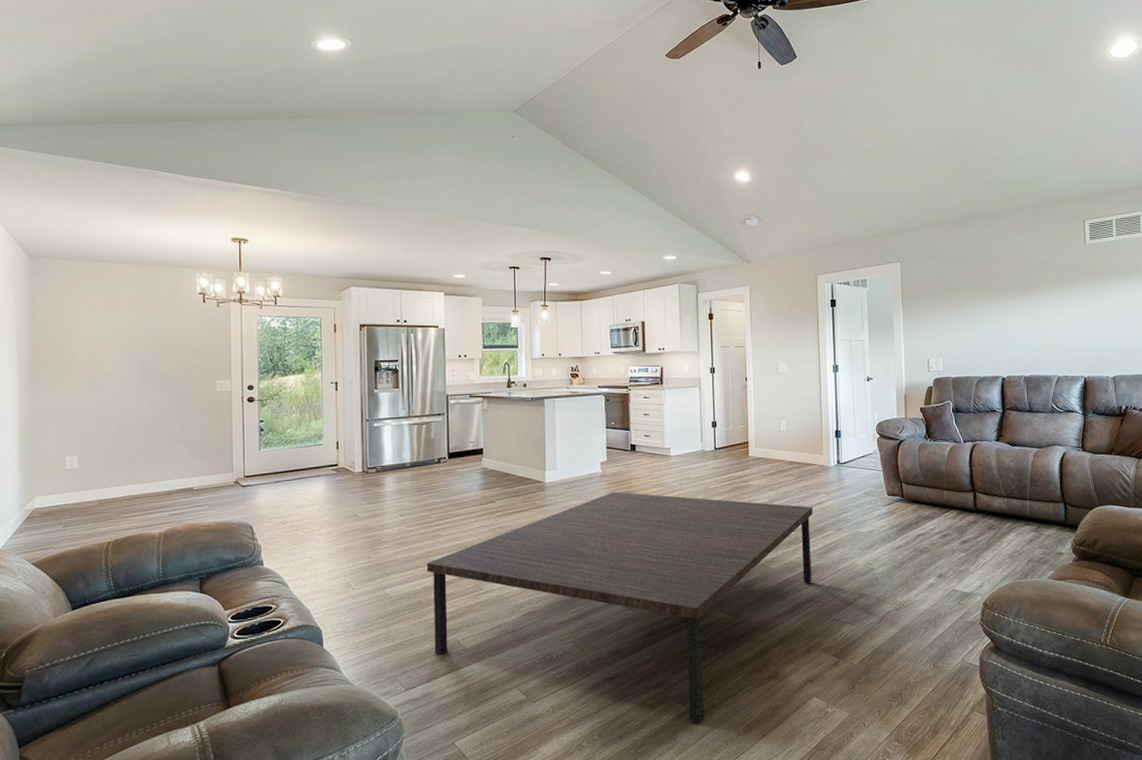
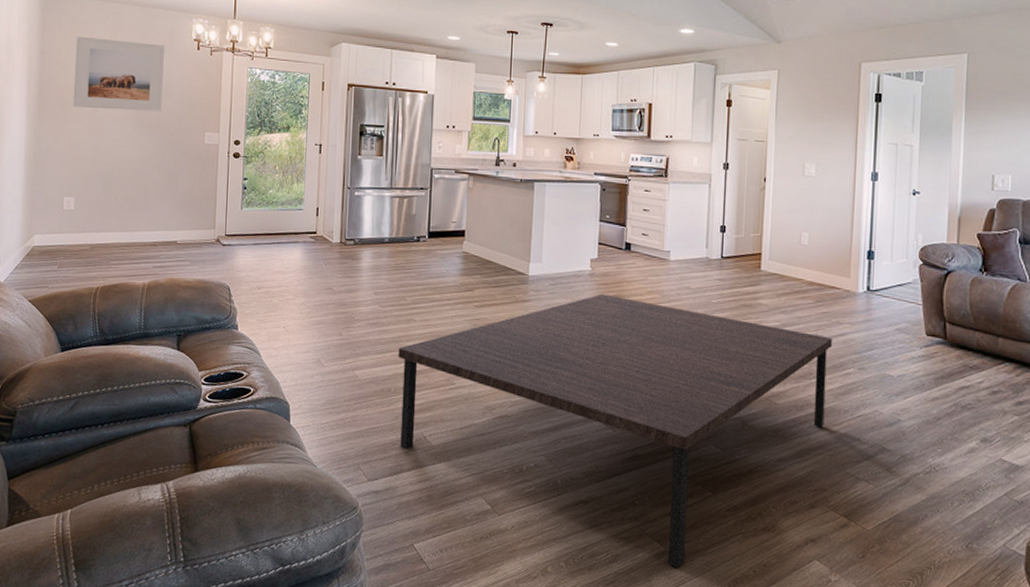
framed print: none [70,297,168,367] -> present [73,36,164,112]

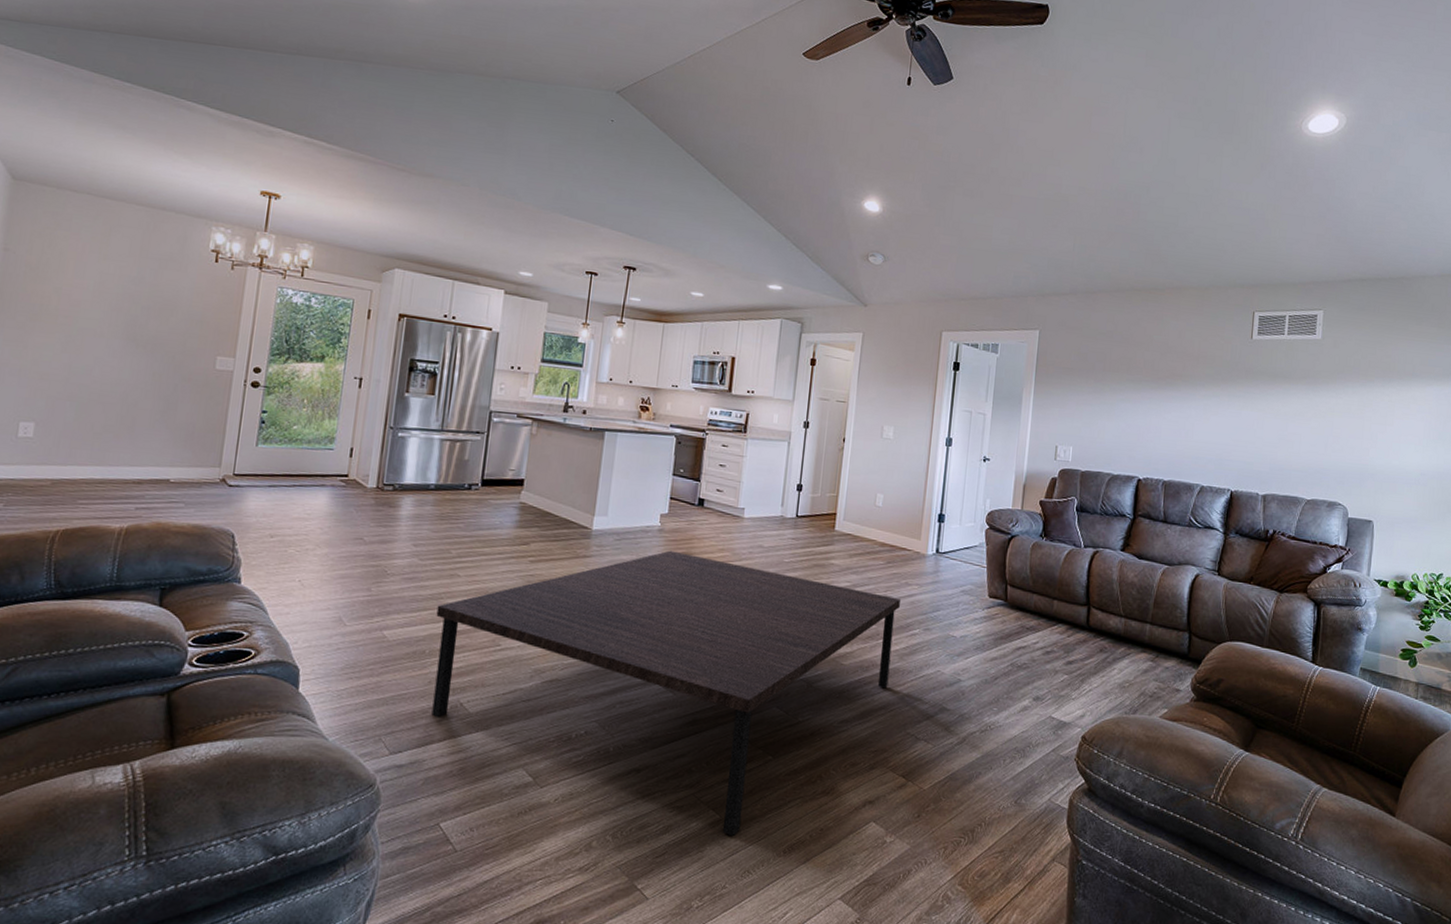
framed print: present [73,36,164,112] -> none [42,233,173,329]

